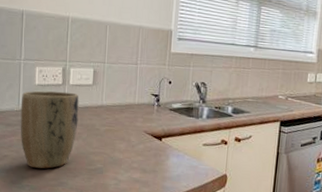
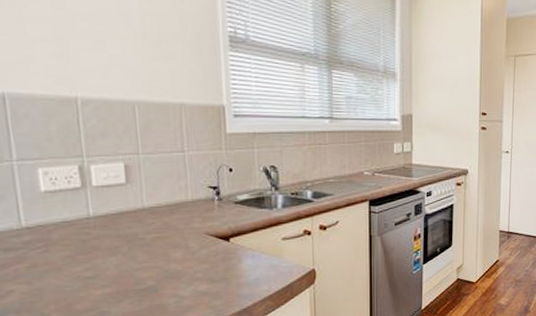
plant pot: present [20,90,79,169] -> none [22,196,113,300]

